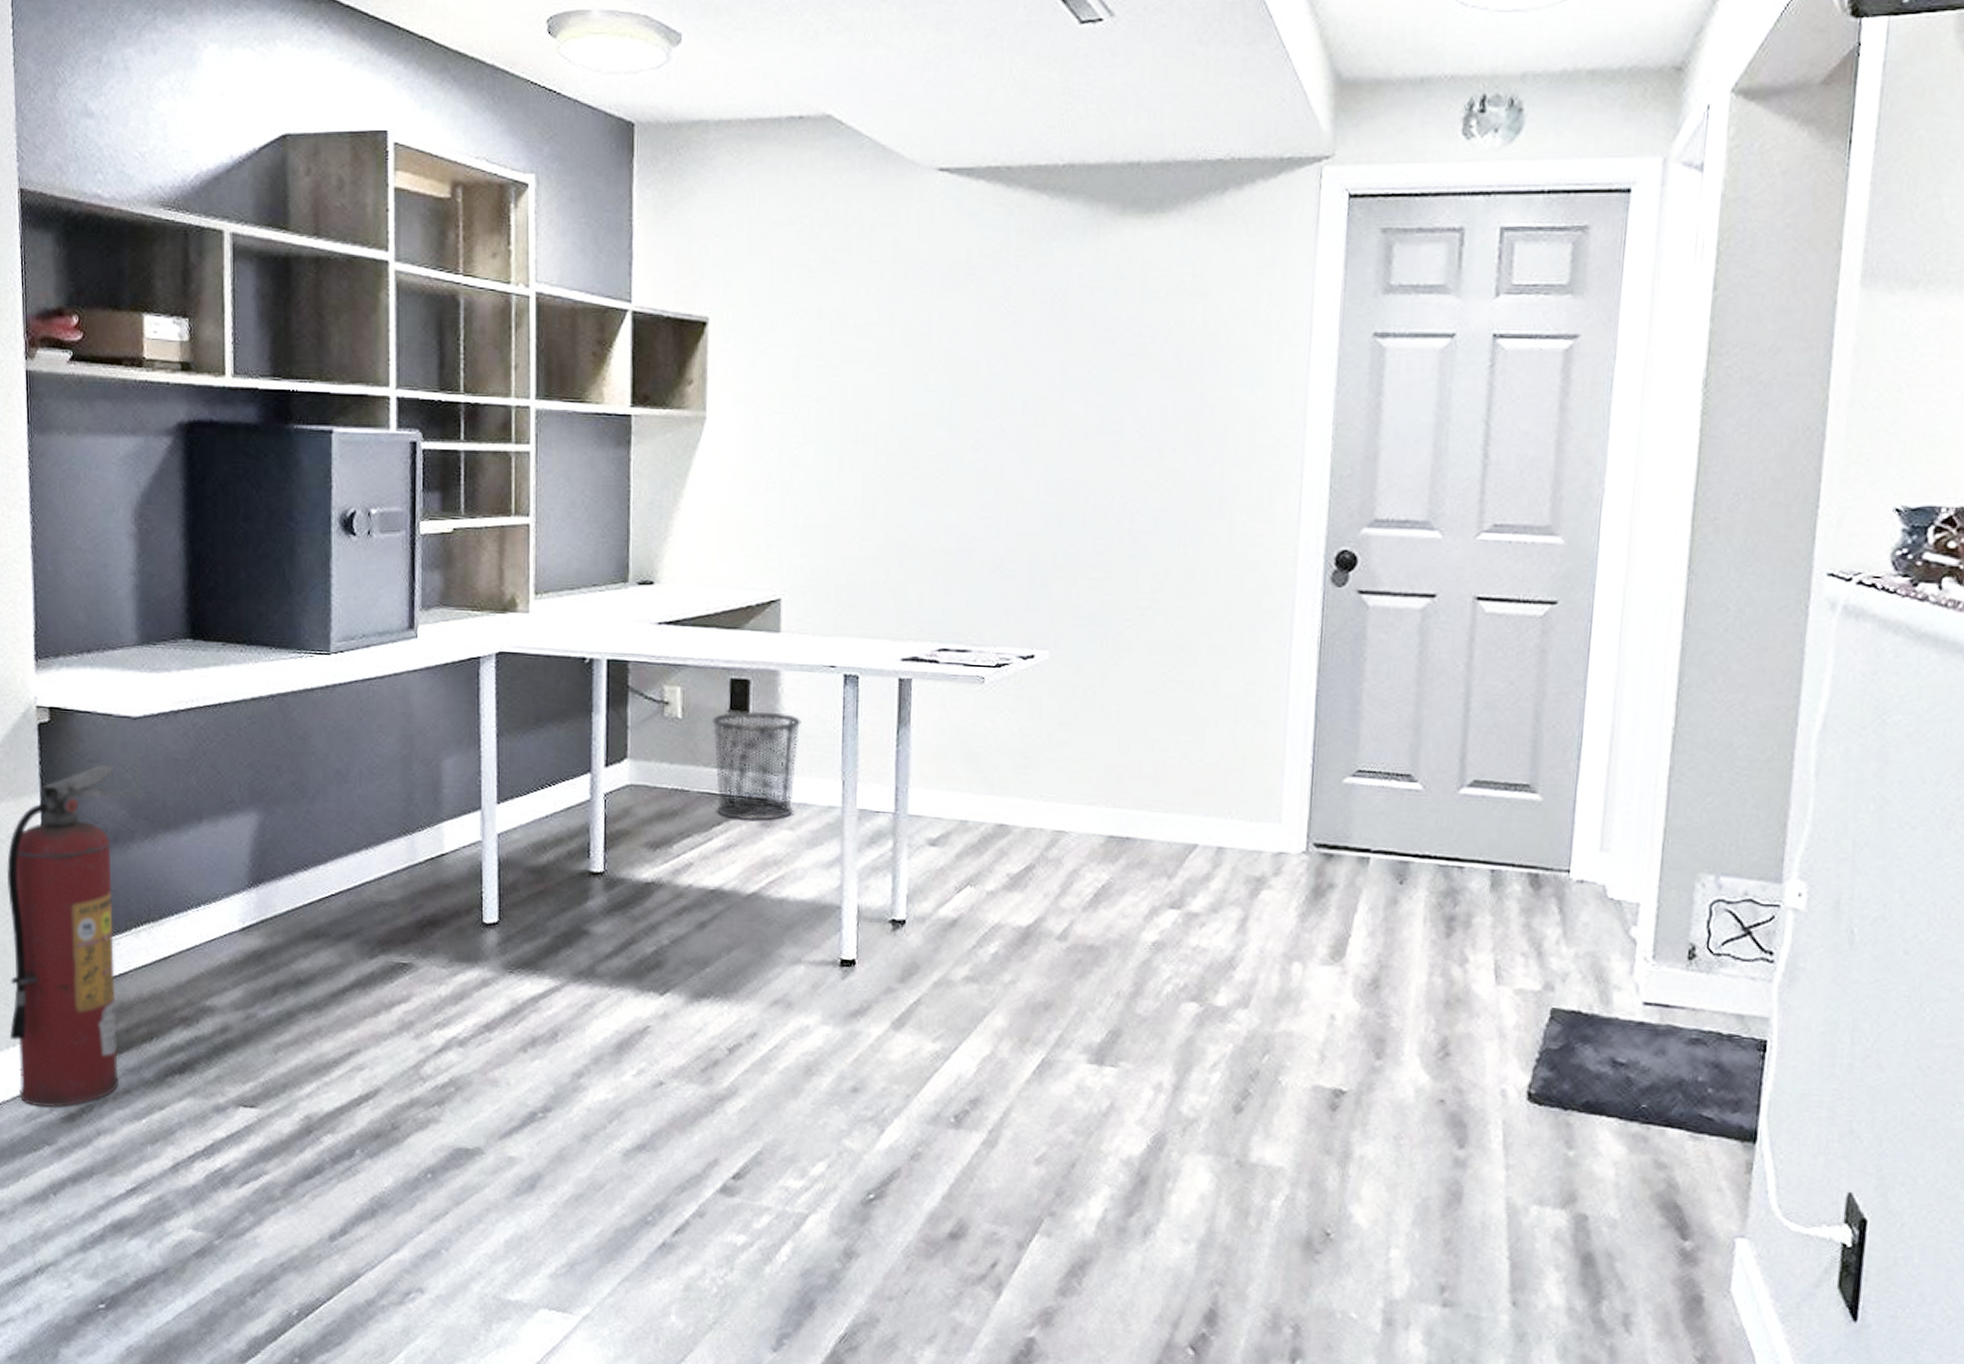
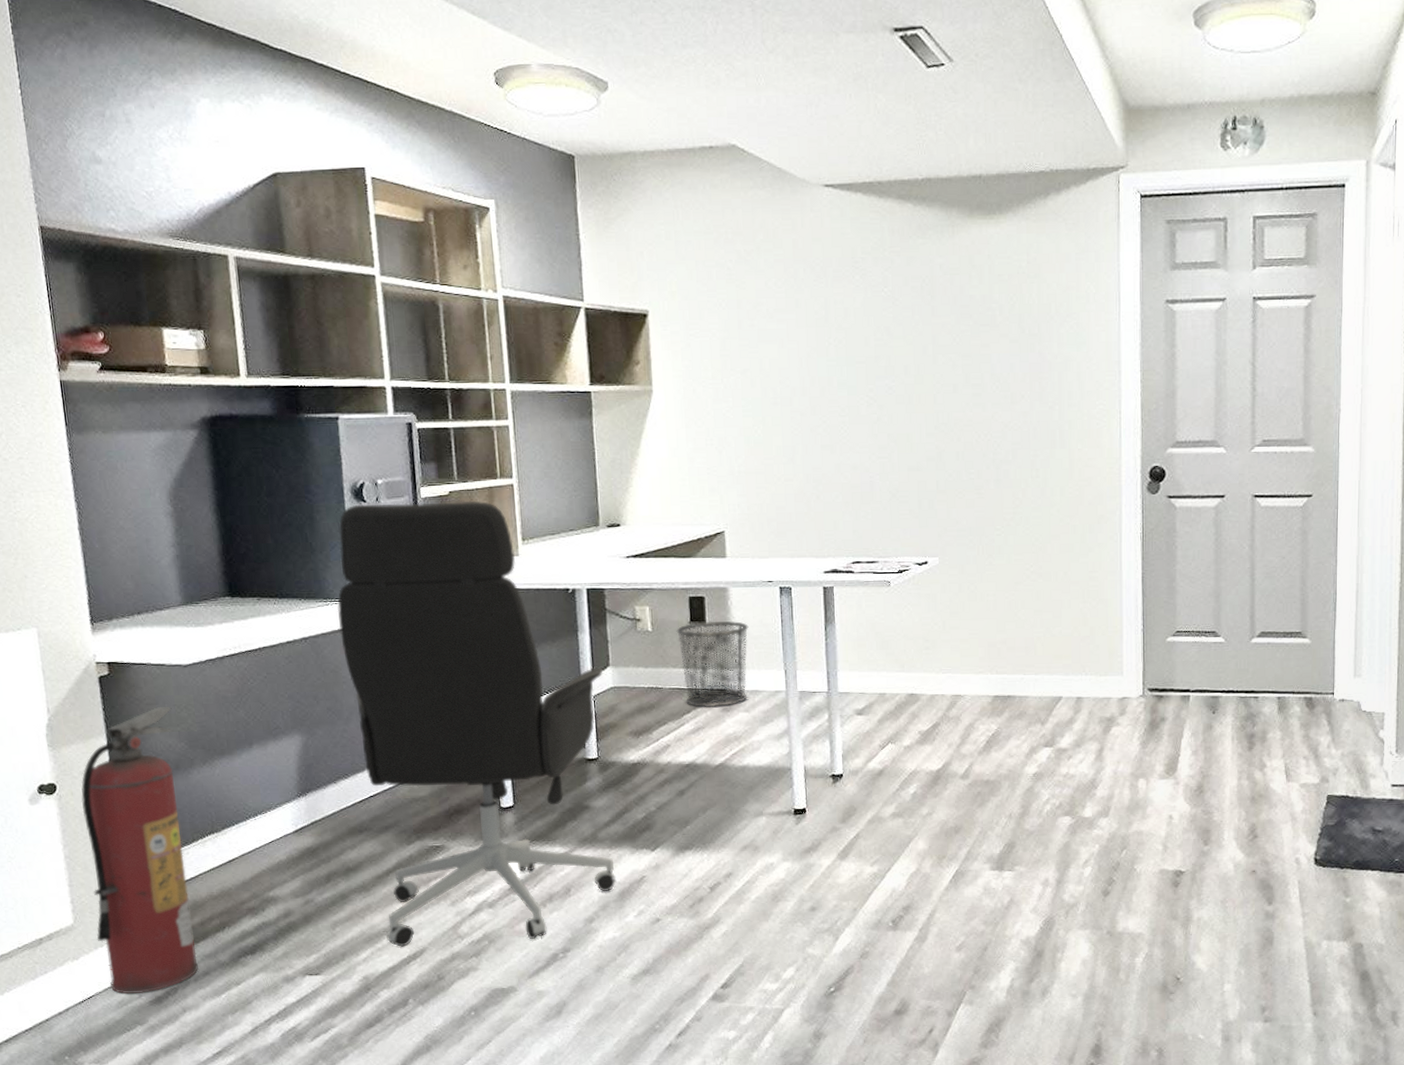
office chair: none [312,537,619,1091] -> present [337,500,617,947]

